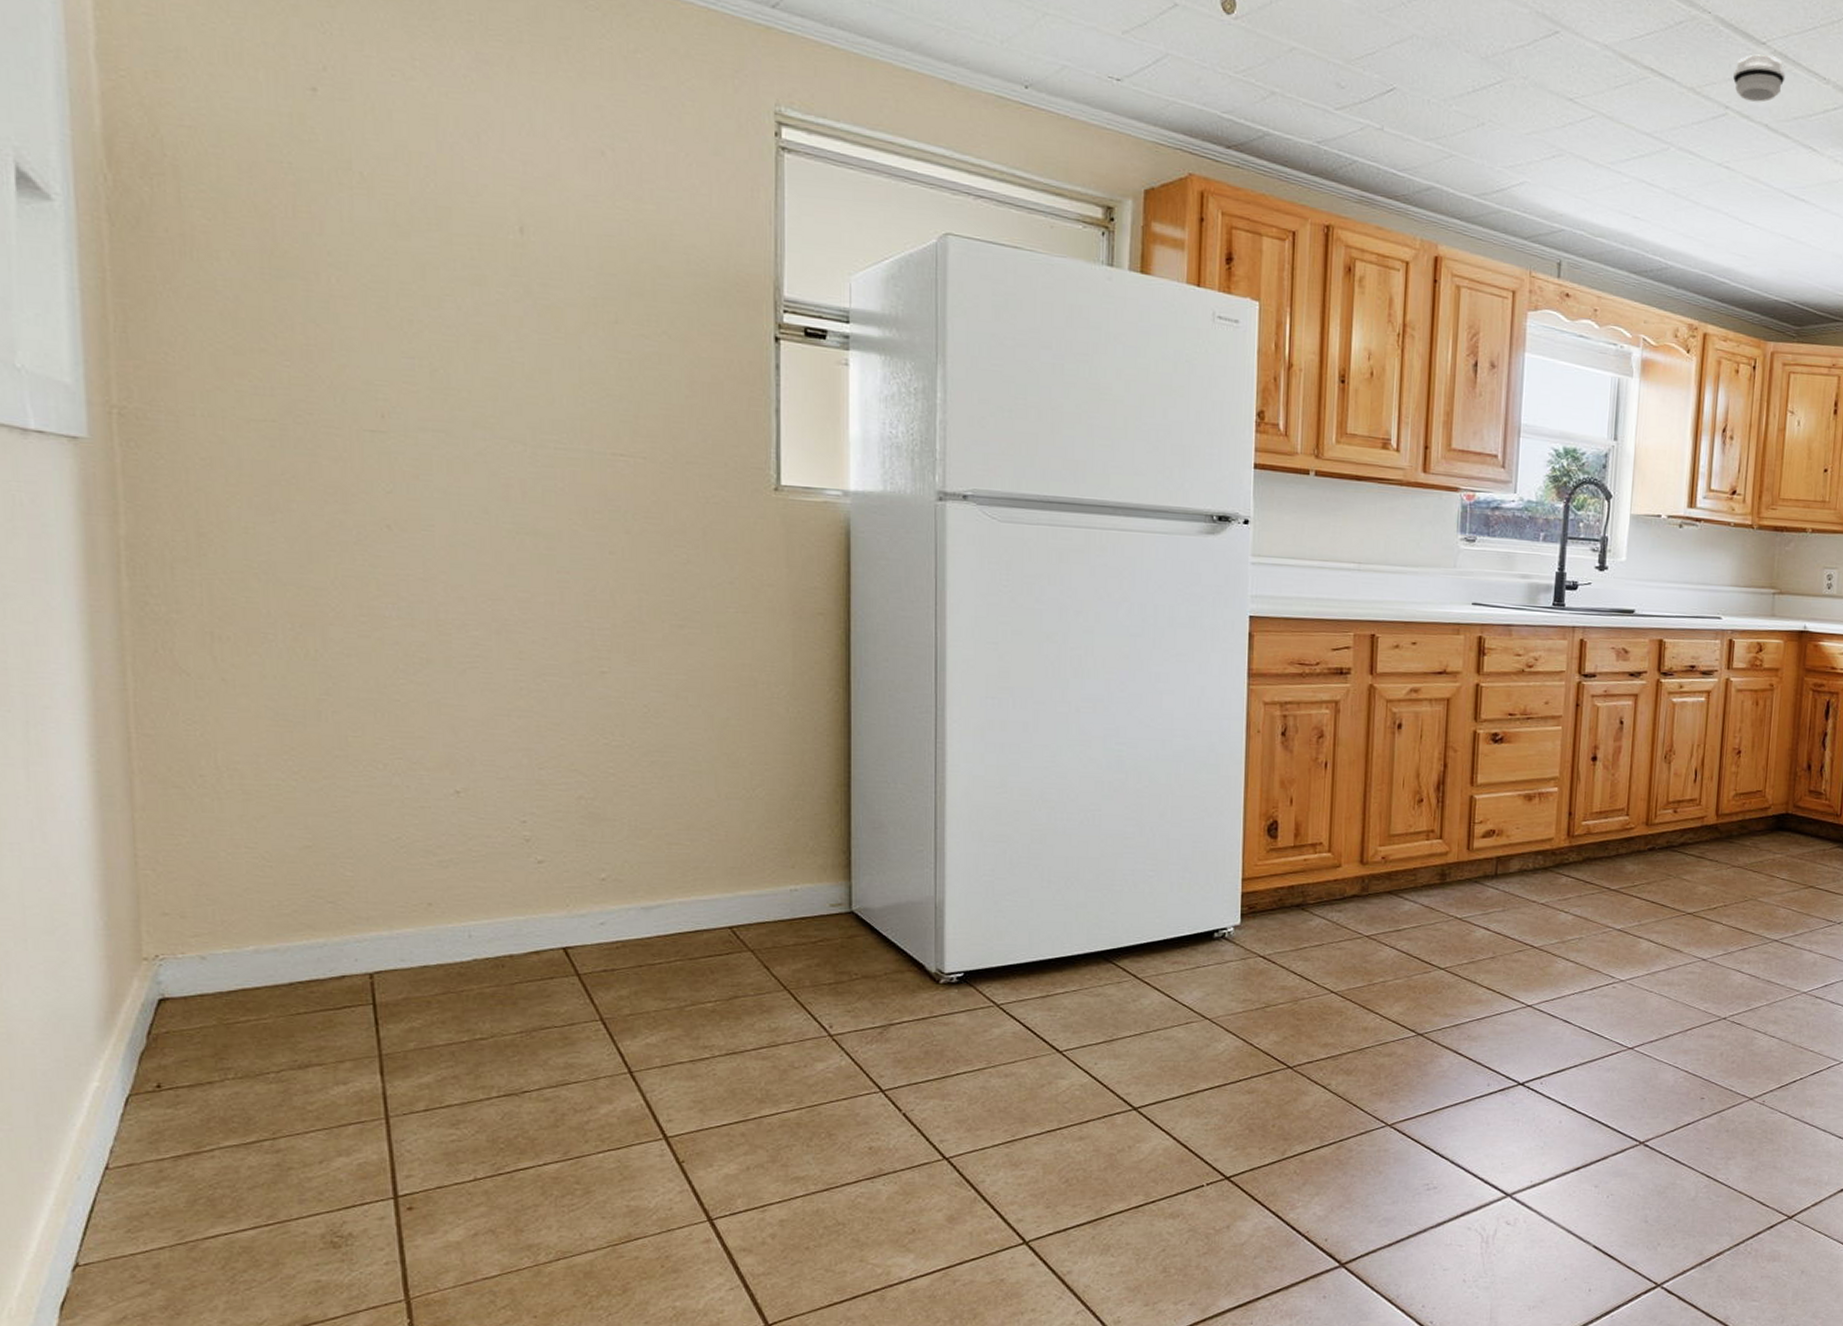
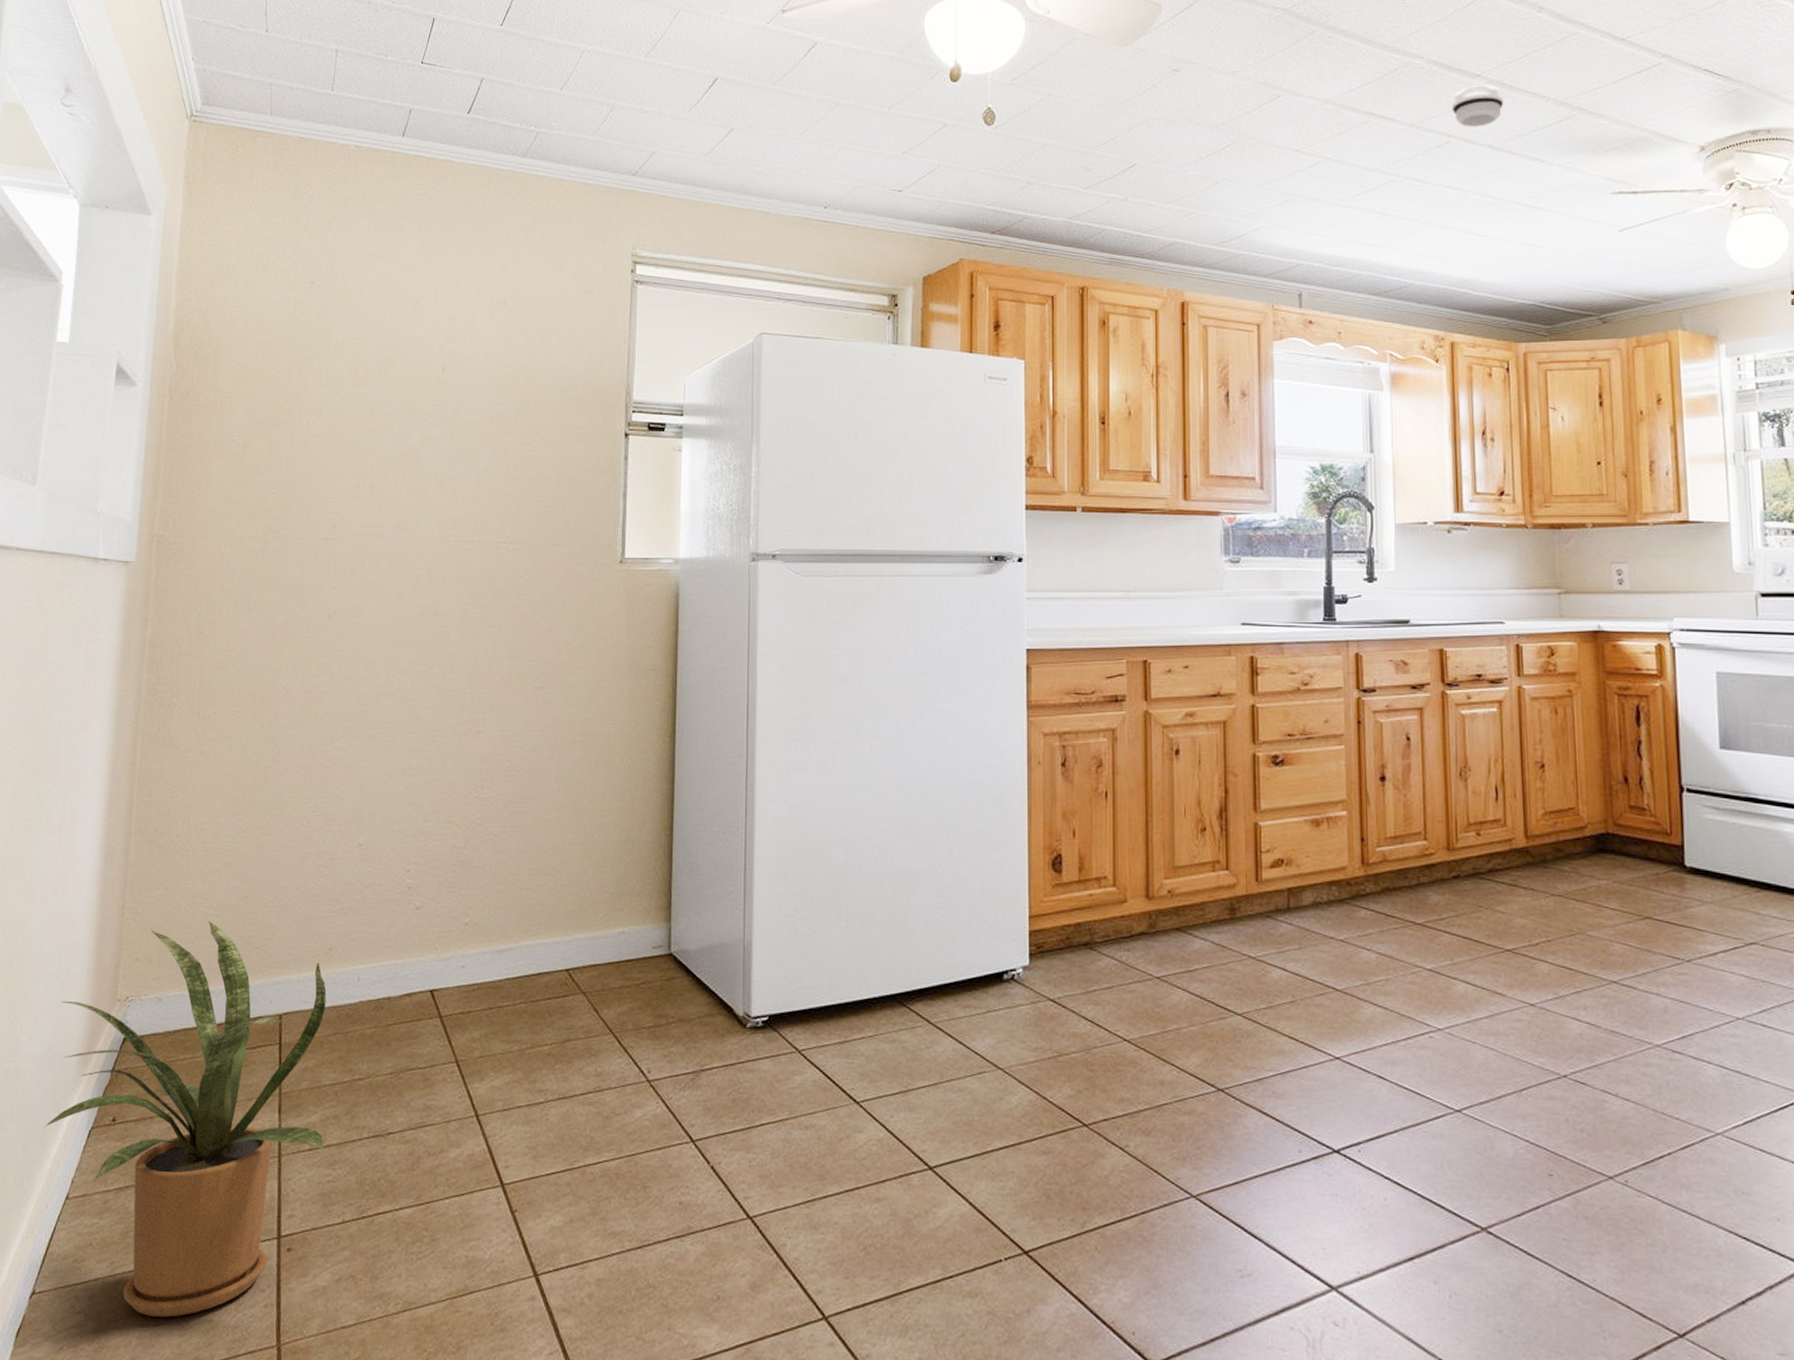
house plant: none [60,871,445,1281] -> present [43,920,327,1318]

